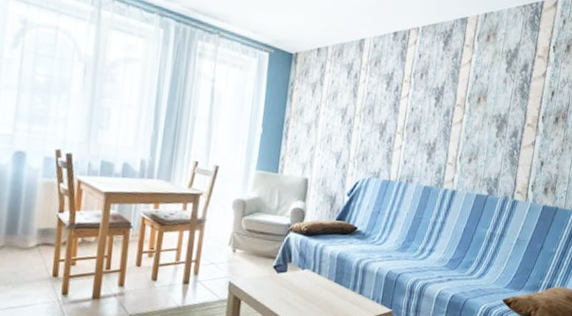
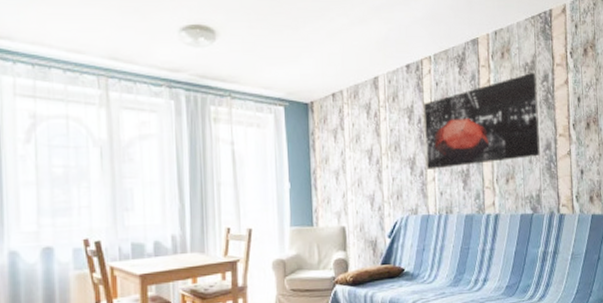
wall art: none [396,59,517,142] -> present [423,72,540,170]

